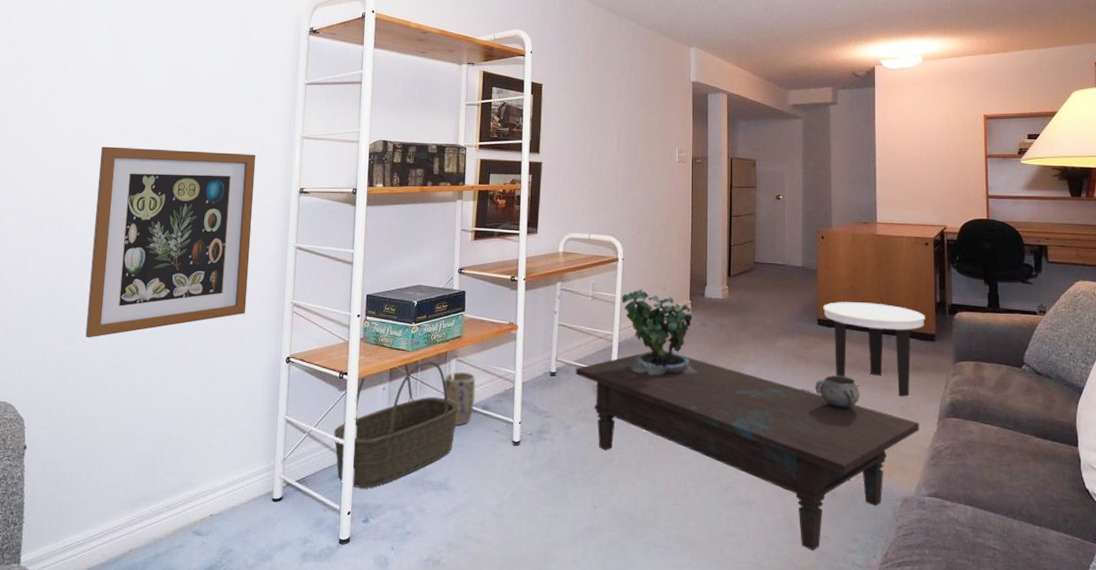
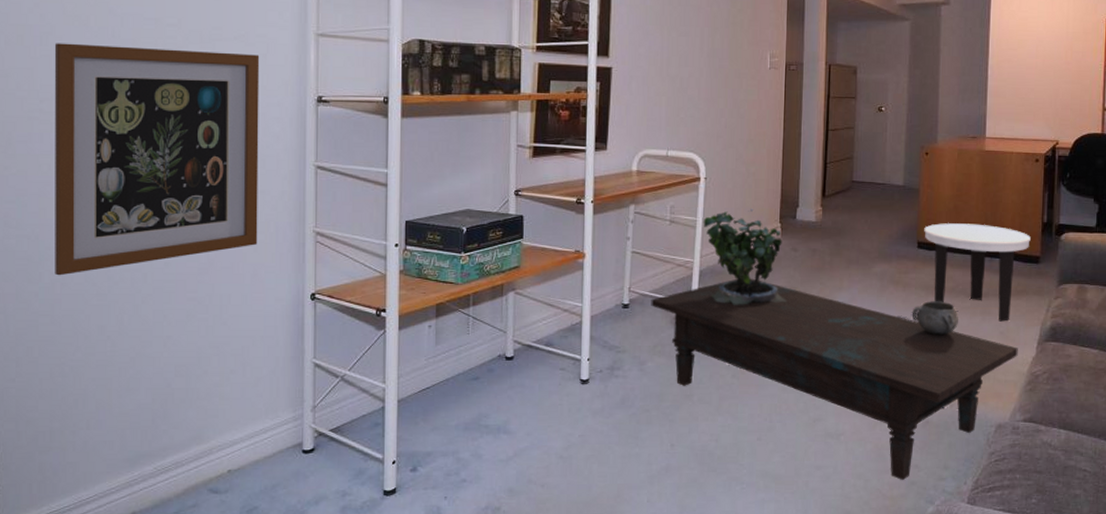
basket: present [334,360,459,489] -> none [372,294,519,436]
plant pot: present [444,372,476,426] -> none [501,306,537,364]

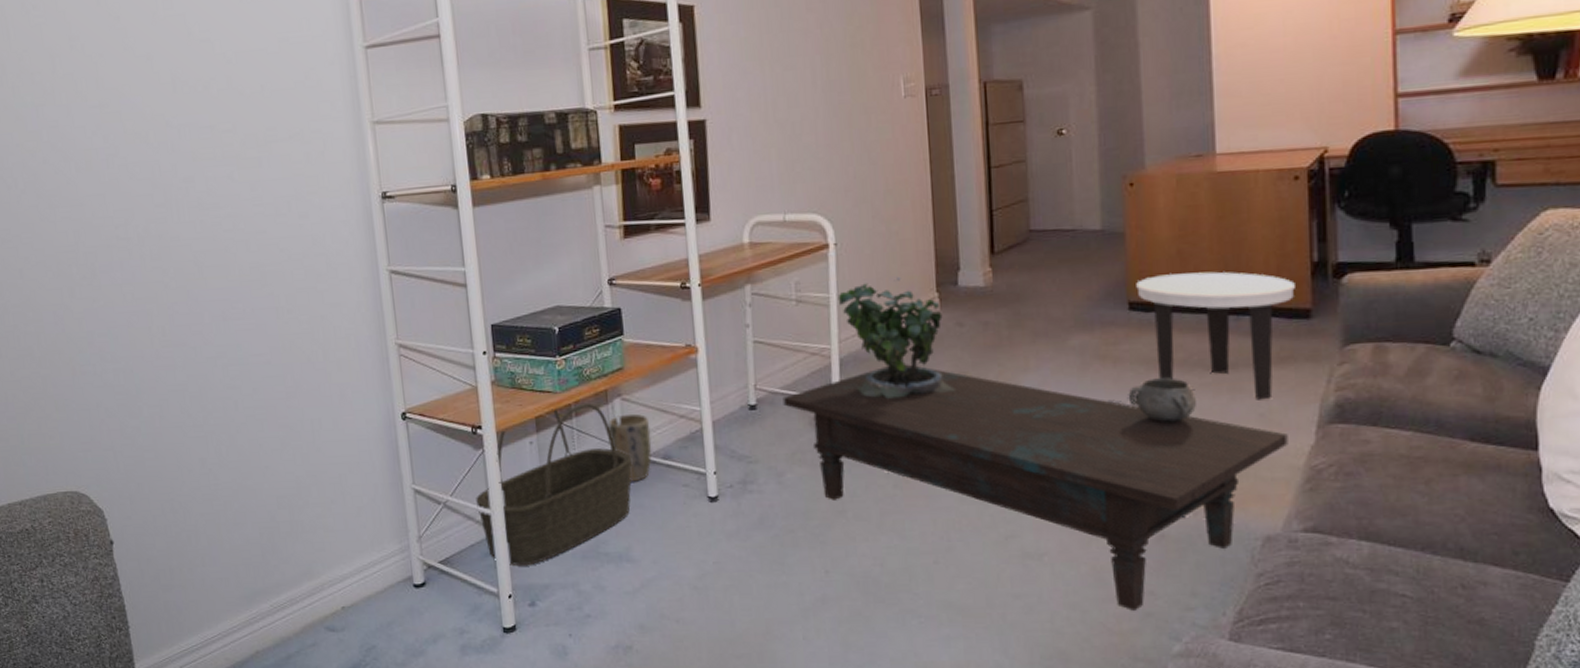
wall art: present [54,43,260,276] -> none [120,153,341,409]
basket: none [372,294,519,436] -> present [476,402,632,567]
plant pot: none [501,306,537,364] -> present [608,413,652,482]

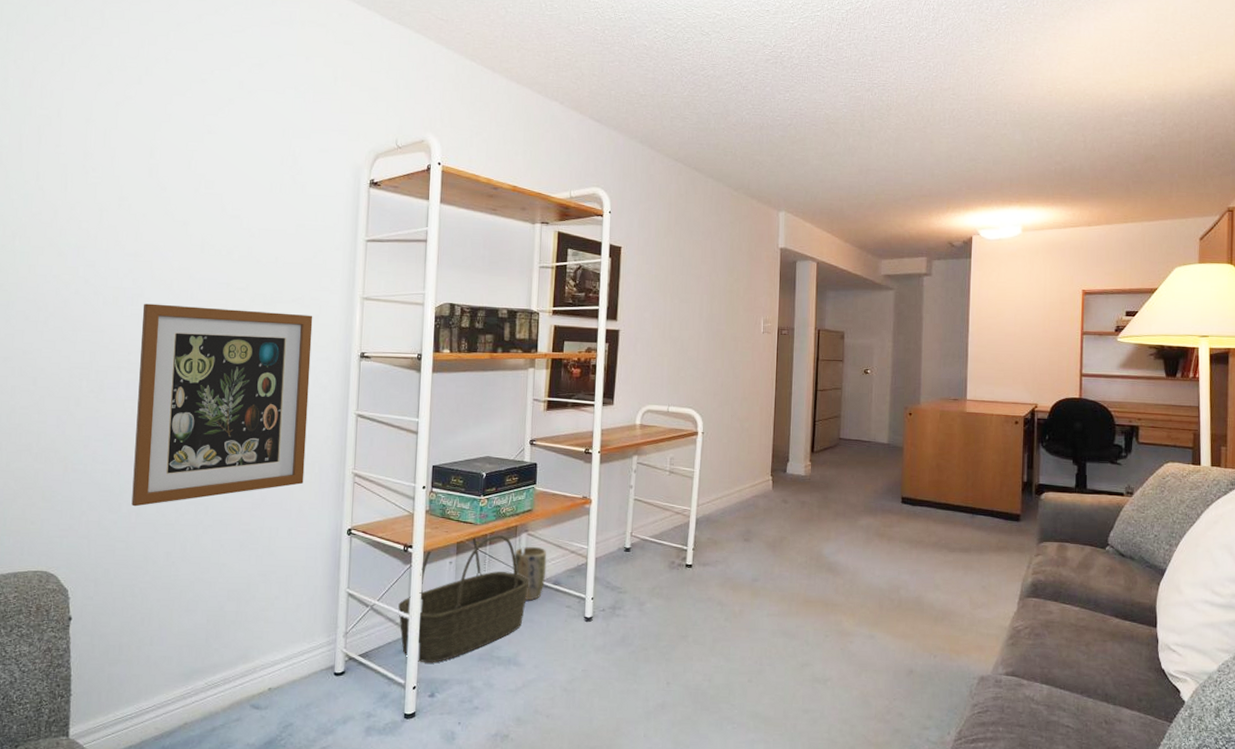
wall art: none [120,153,341,409] -> present [131,303,313,507]
coffee table: present [782,364,1288,612] -> none [650,527,1000,728]
potted plant: present [837,276,957,399] -> none [700,461,778,552]
decorative bowl: present [1129,378,1196,423] -> none [897,554,941,588]
side table: present [1136,271,1295,400] -> none [908,480,1011,576]

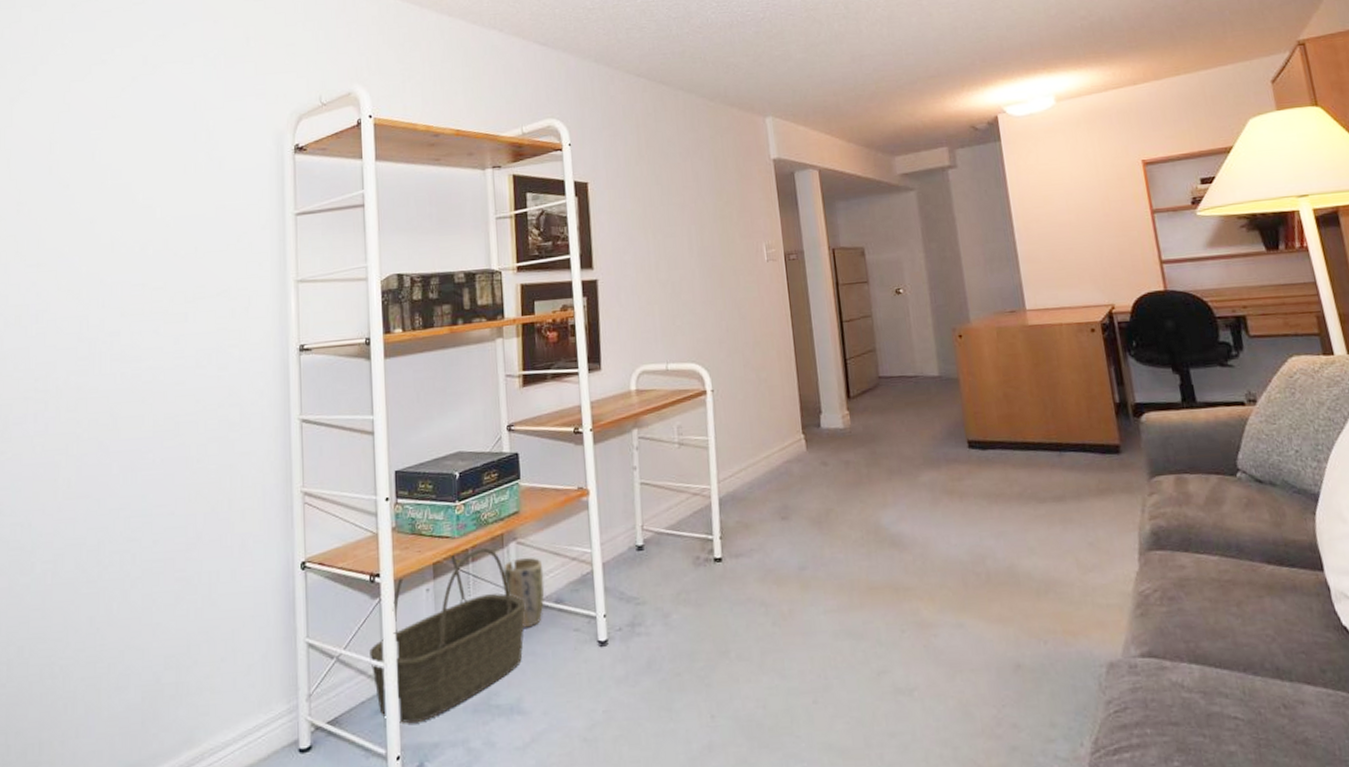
wall art: present [131,303,313,507] -> none [46,308,245,565]

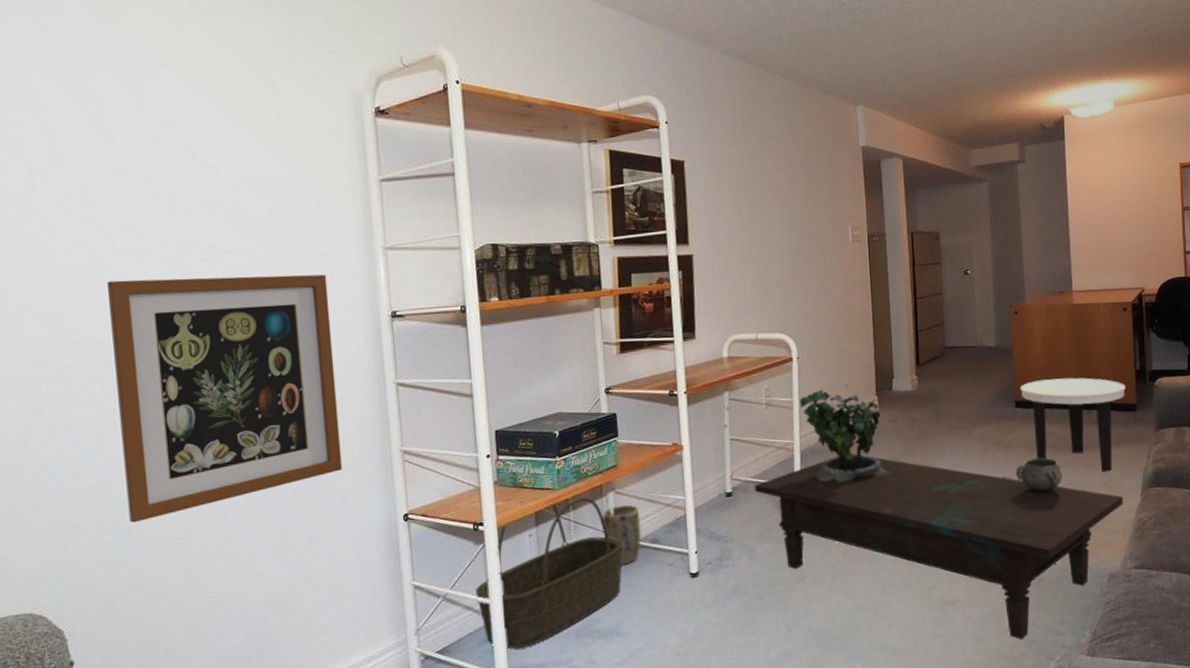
wall art: none [46,308,245,565] -> present [106,274,343,523]
coffee table: none [668,502,1117,746] -> present [754,454,1124,640]
potted plant: none [715,420,825,536] -> present [799,383,892,483]
side table: none [972,412,1104,530] -> present [1020,377,1126,472]
decorative bowl: none [976,510,1035,554] -> present [1016,458,1062,493]

